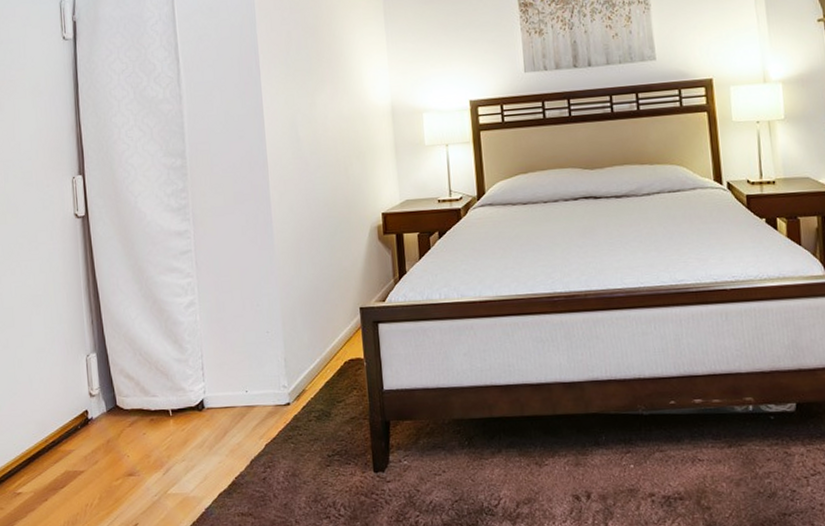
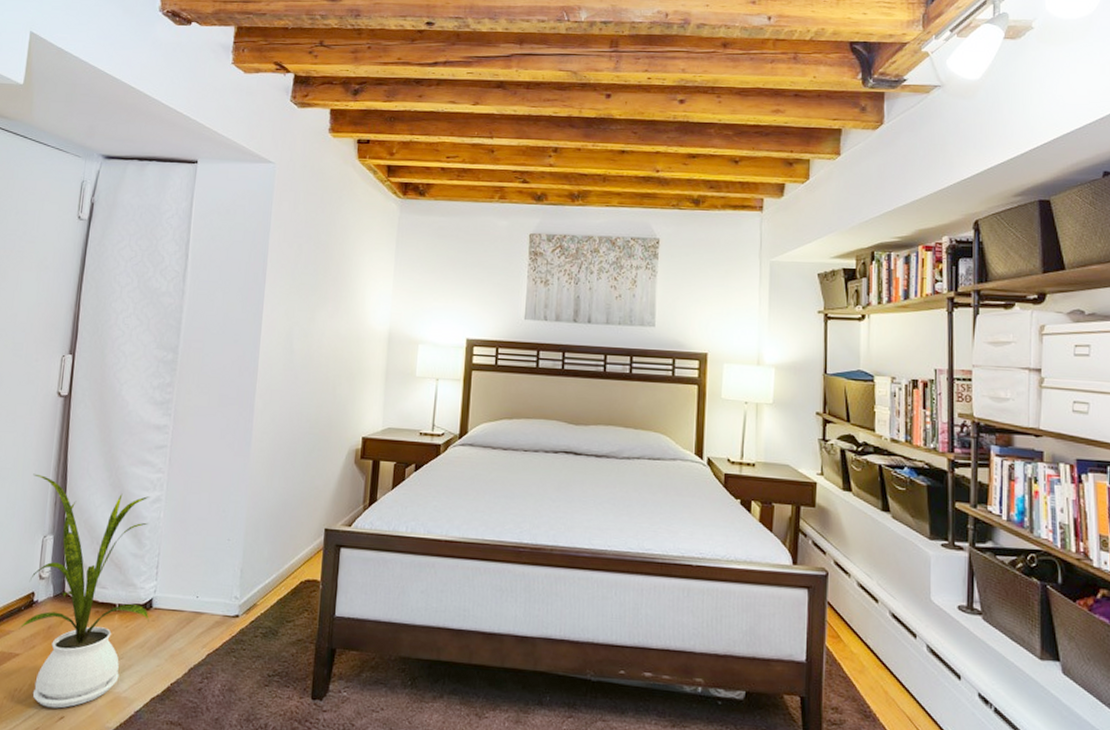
house plant: none [65,296,204,517] -> present [19,473,149,709]

